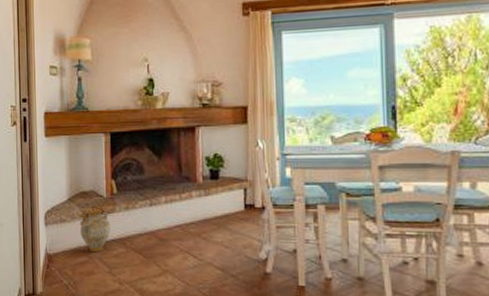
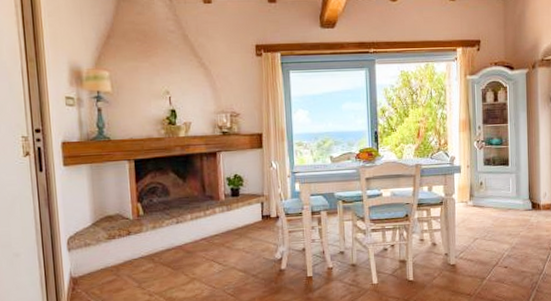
ceramic jug: present [79,211,111,252] -> none [105,232,138,270]

